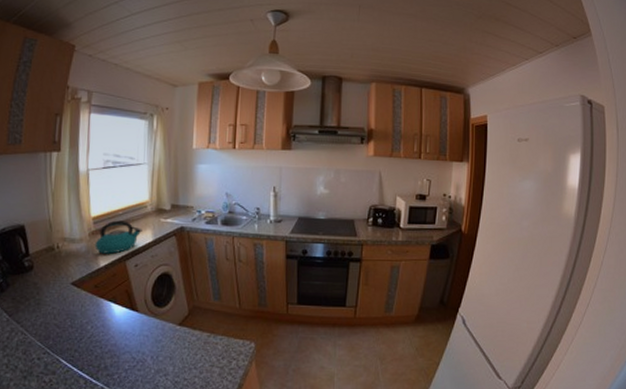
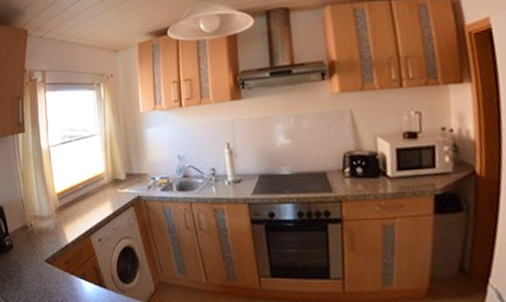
kettle: present [94,220,142,254] -> none [61,194,102,229]

